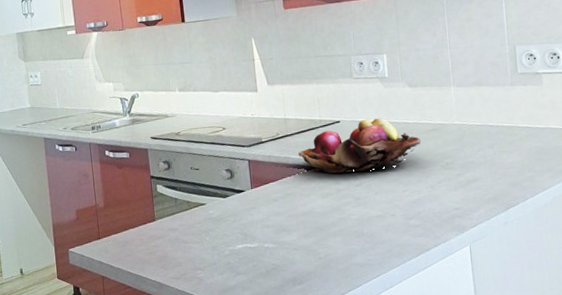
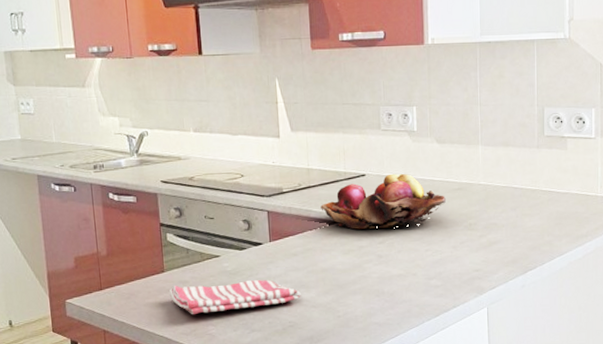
dish towel: none [160,225,283,260] -> present [169,279,301,315]

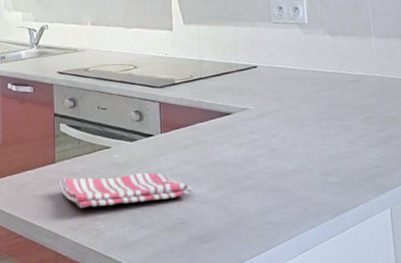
fruit basket: present [320,173,446,229] -> none [212,65,340,122]

